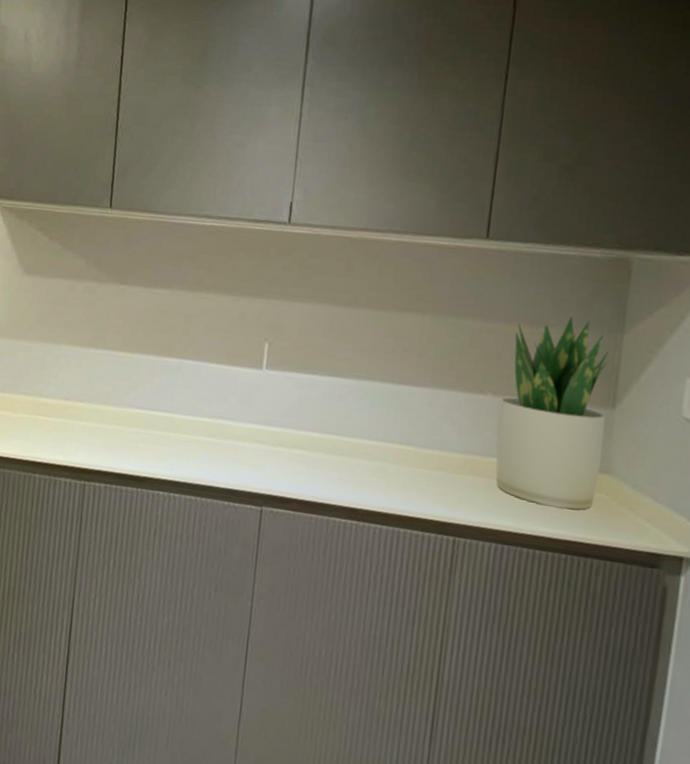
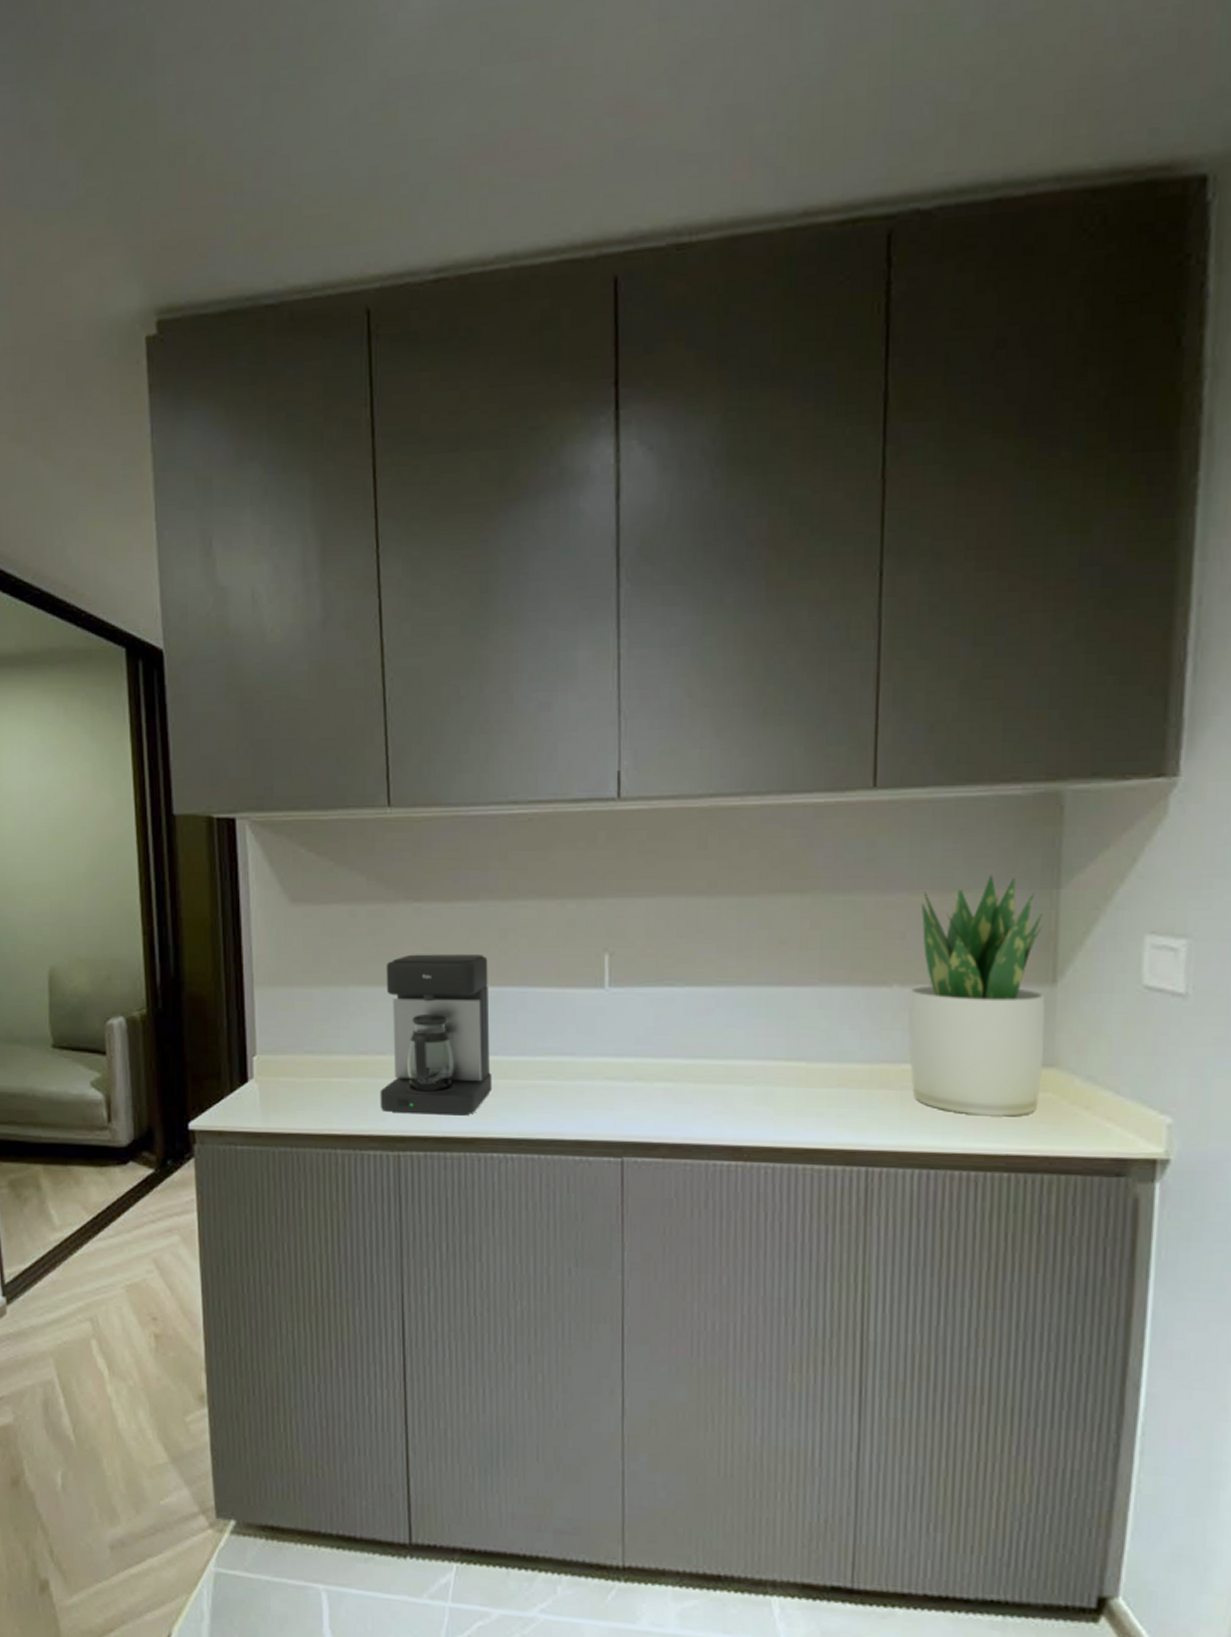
coffee maker: none [74,325,174,458] -> present [380,954,493,1116]

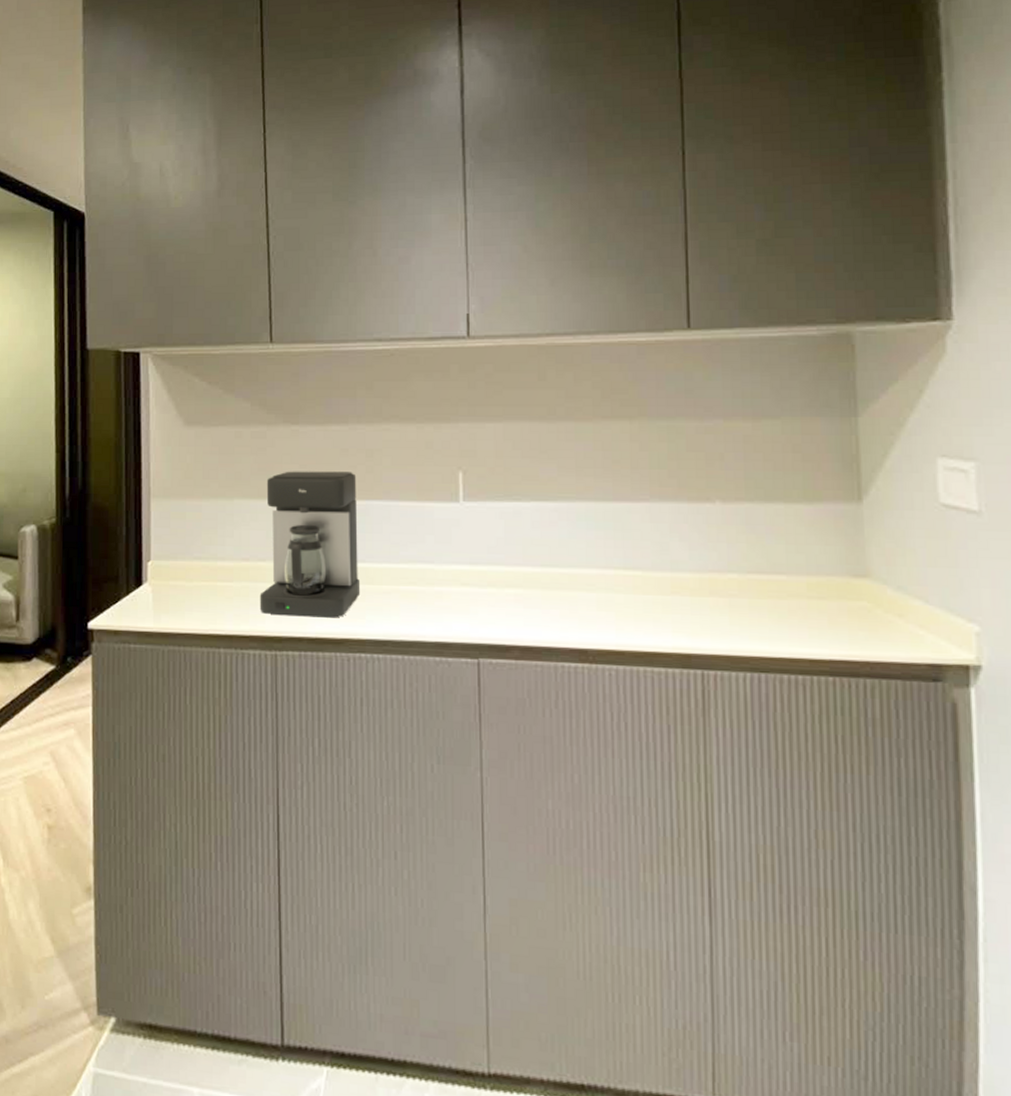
planter: present [908,875,1045,1117] -> none [730,404,857,624]

